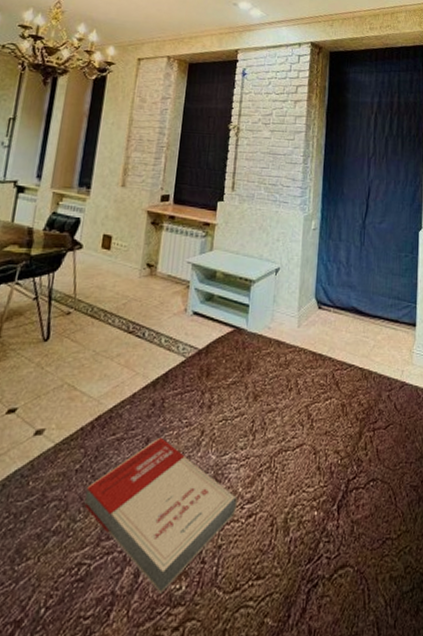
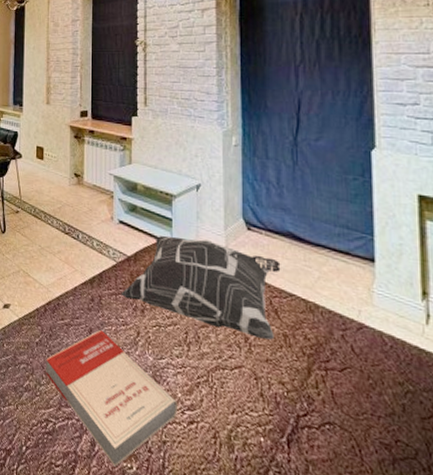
decorative pillow: none [187,322,344,412] -> present [121,235,281,340]

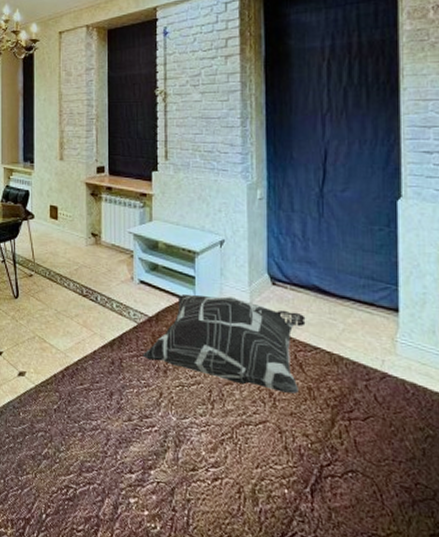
book: present [46,329,177,467] -> none [65,392,202,528]

